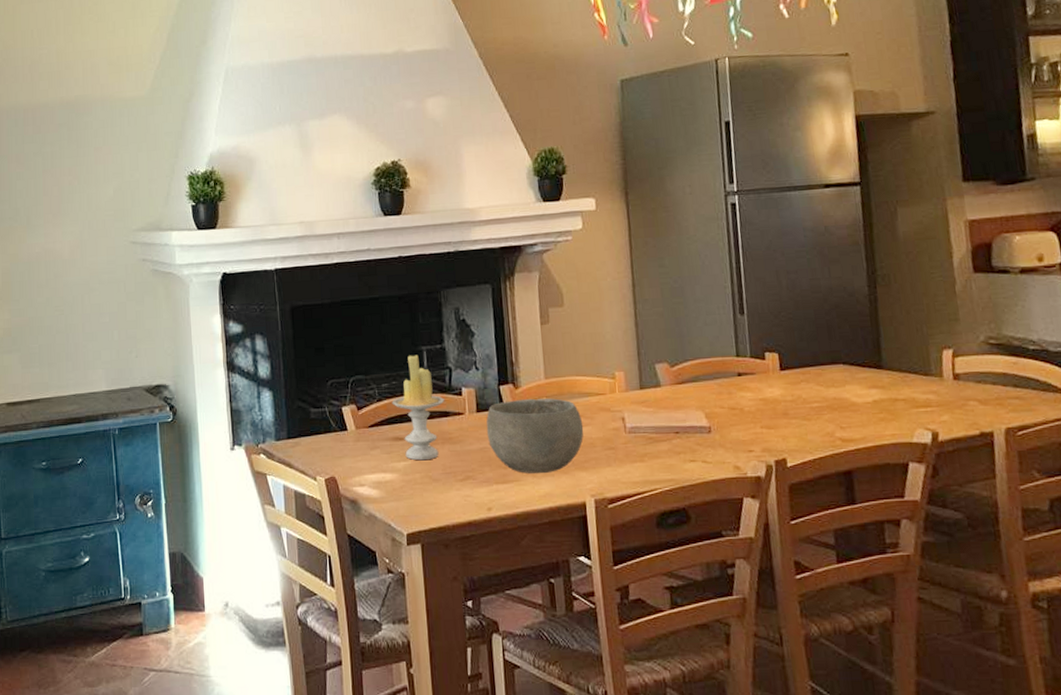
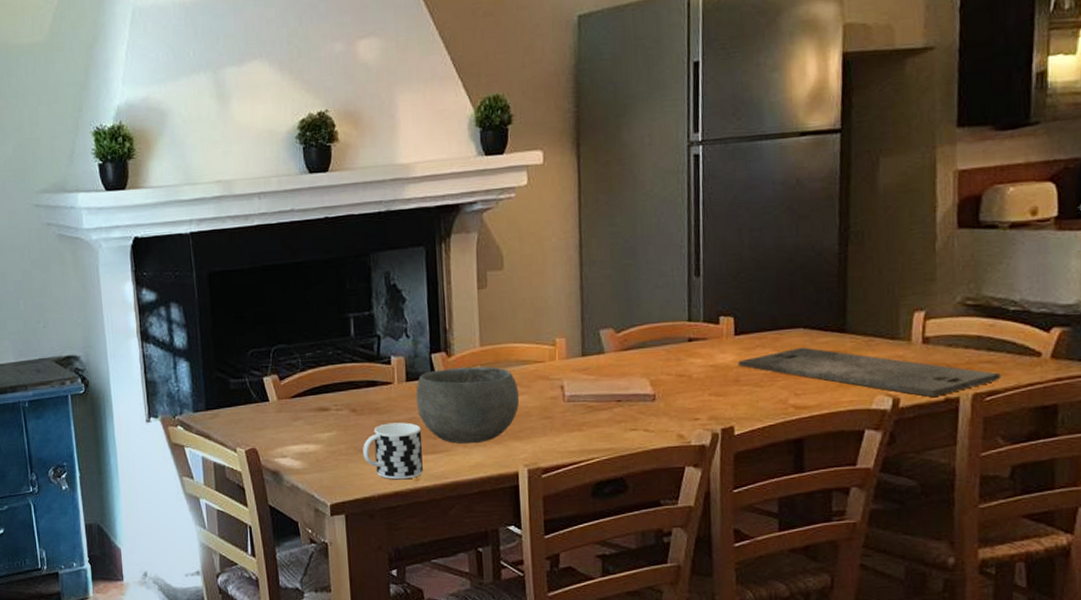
candle: present [391,355,445,461] -> none [315,322,372,432]
cup: none [437,452,495,509] -> present [363,422,423,480]
cutting board: none [785,382,1030,432] -> present [737,347,1001,398]

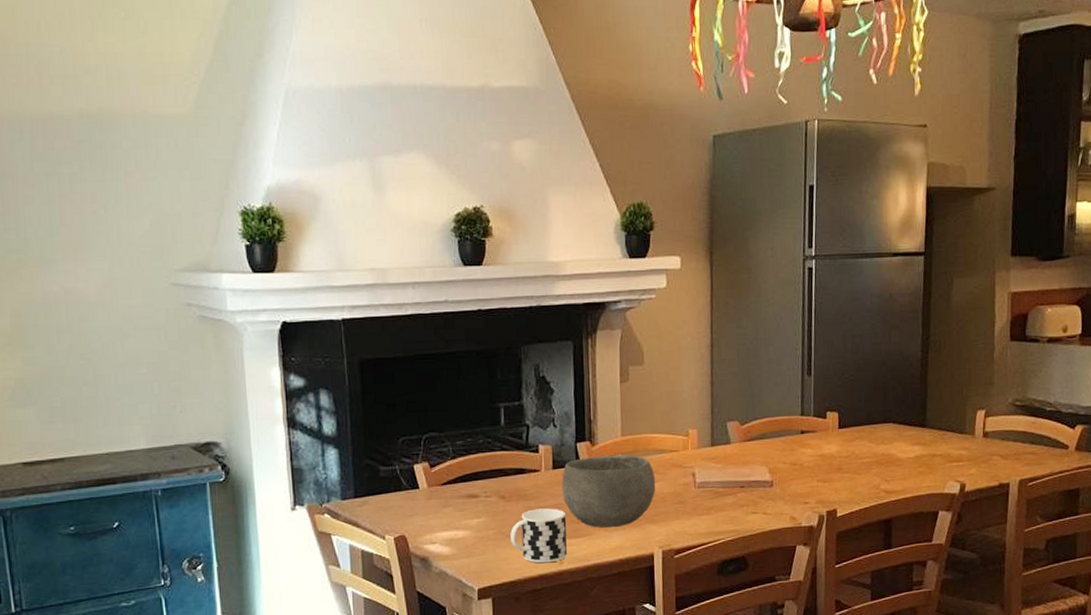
cutting board: present [737,347,1001,398] -> none [840,439,1040,483]

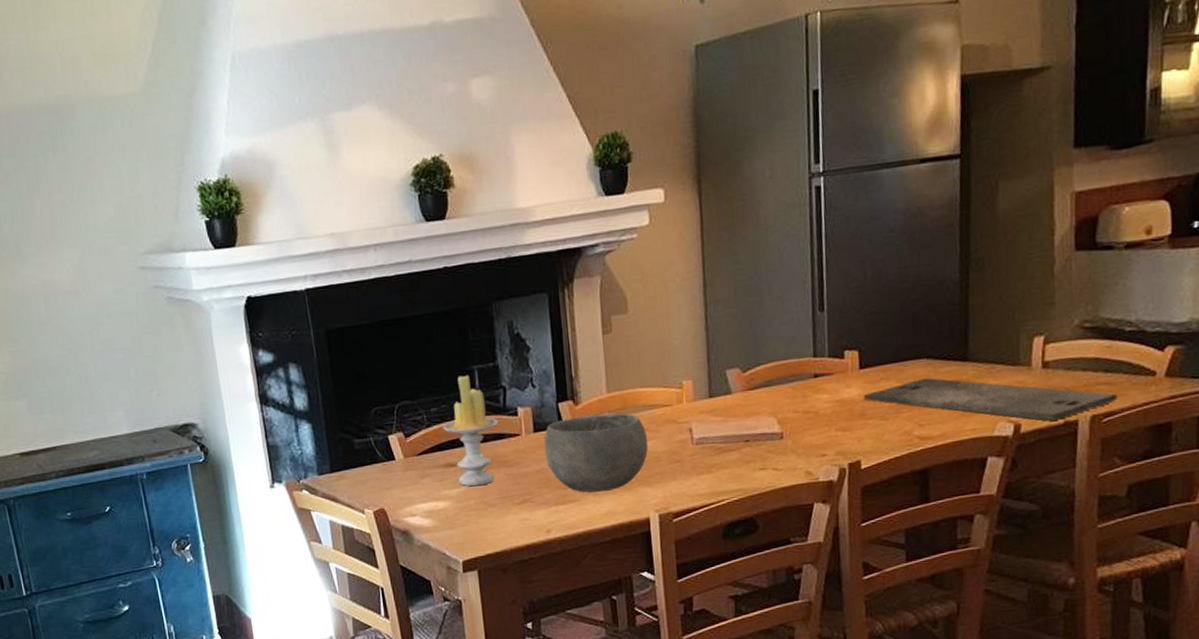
candle: none [466,412,521,518] -> present [441,375,499,487]
cup: present [510,508,567,564] -> none [492,474,554,533]
cutting board: none [840,439,1040,483] -> present [863,377,1118,422]

